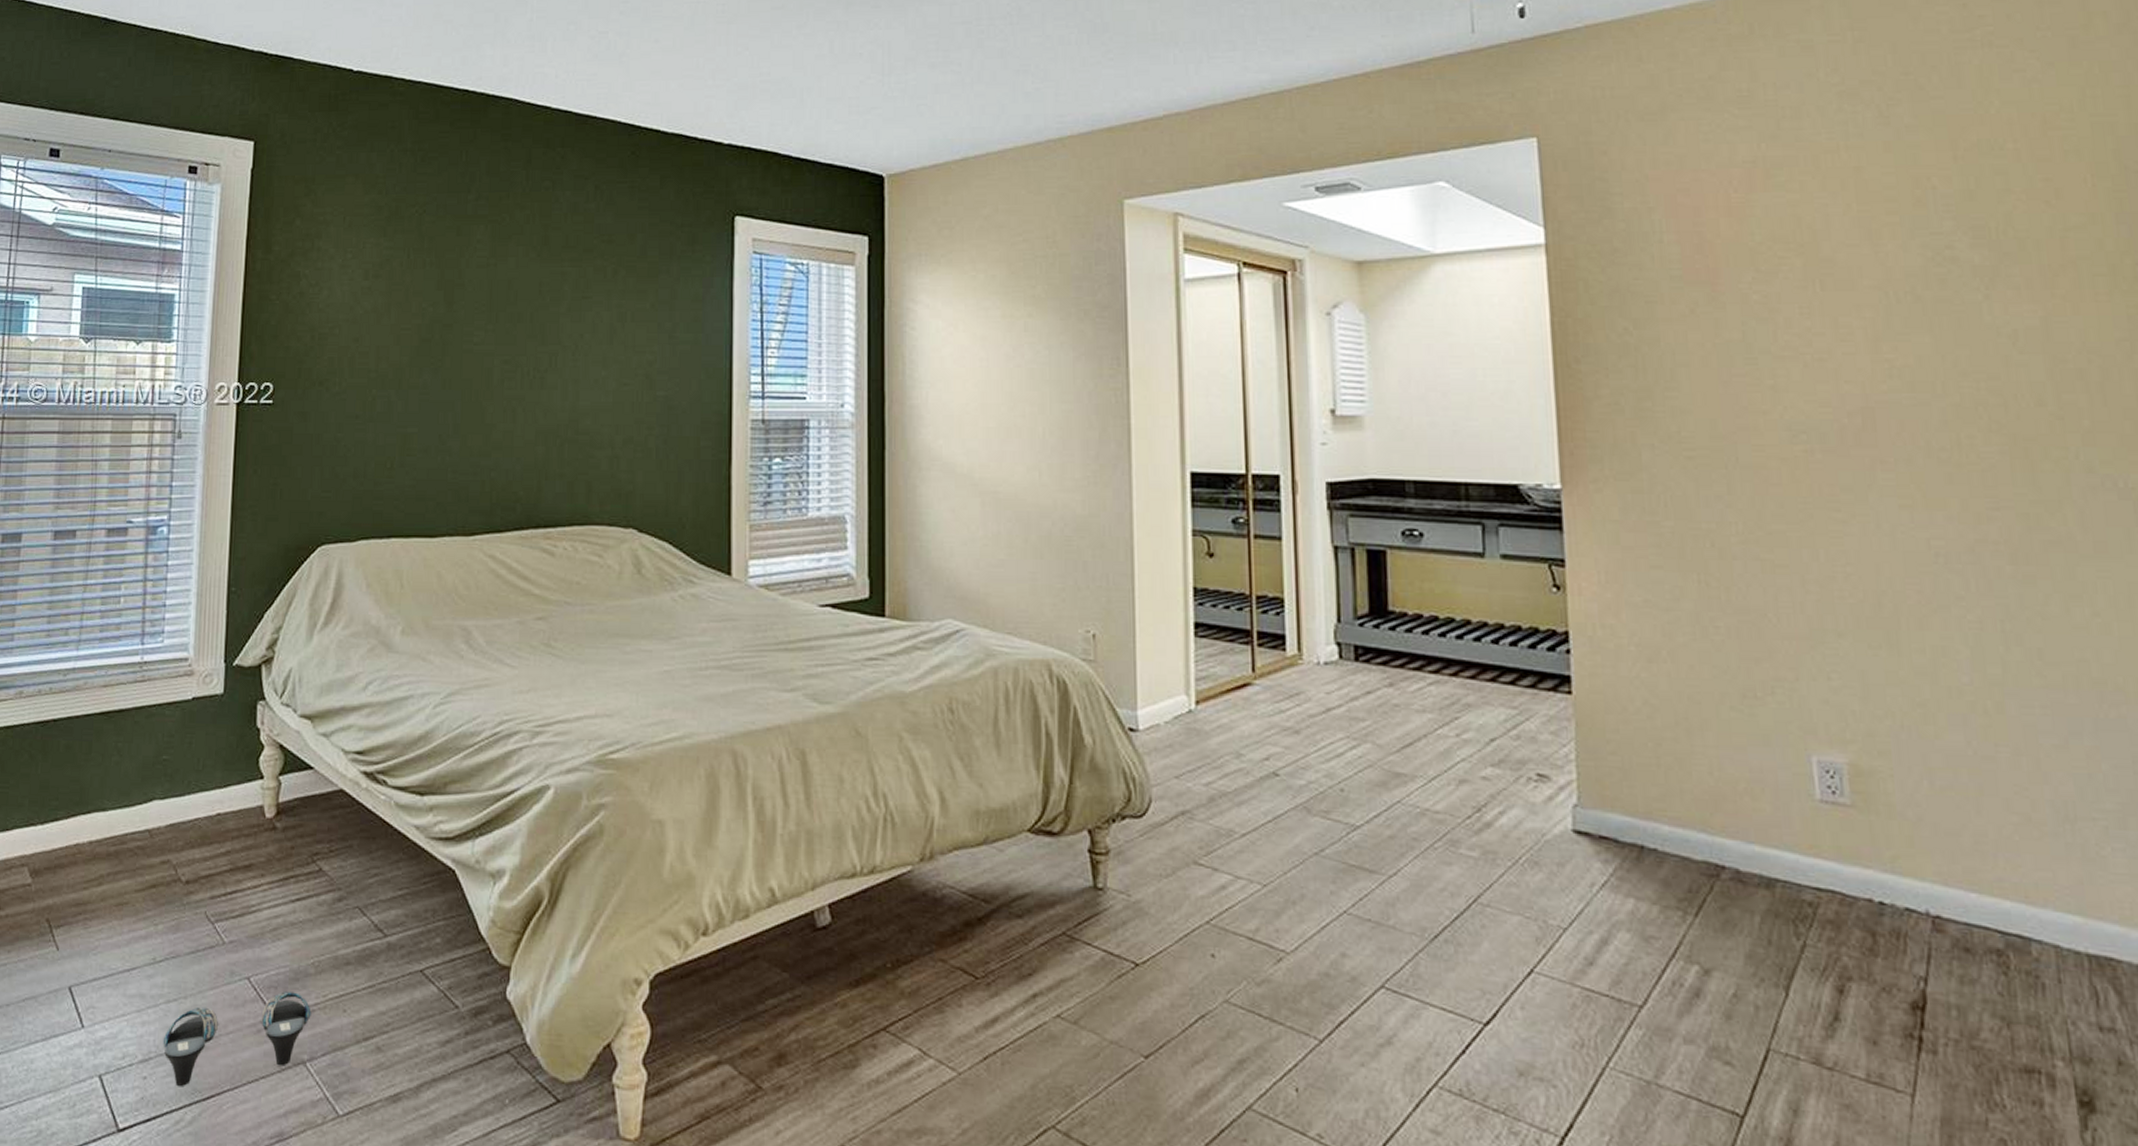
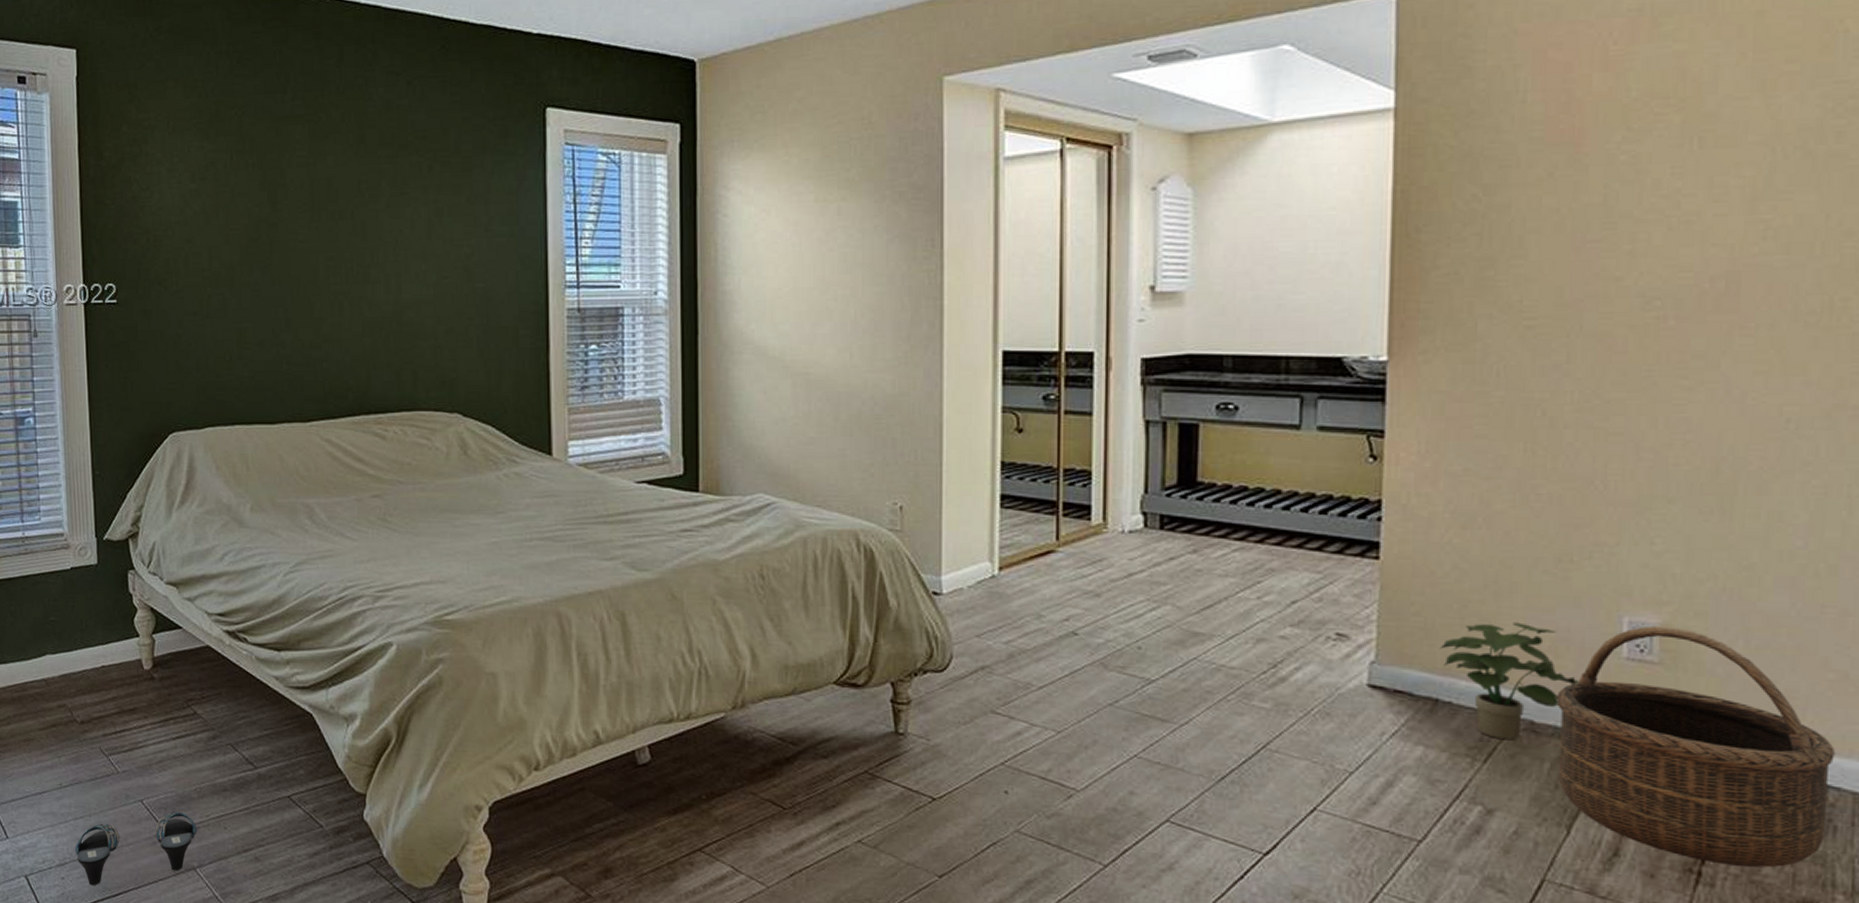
potted plant: none [1639,762,1779,891] -> present [1439,622,1580,741]
basket: none [1758,765,2035,1031] -> present [1556,625,1835,868]

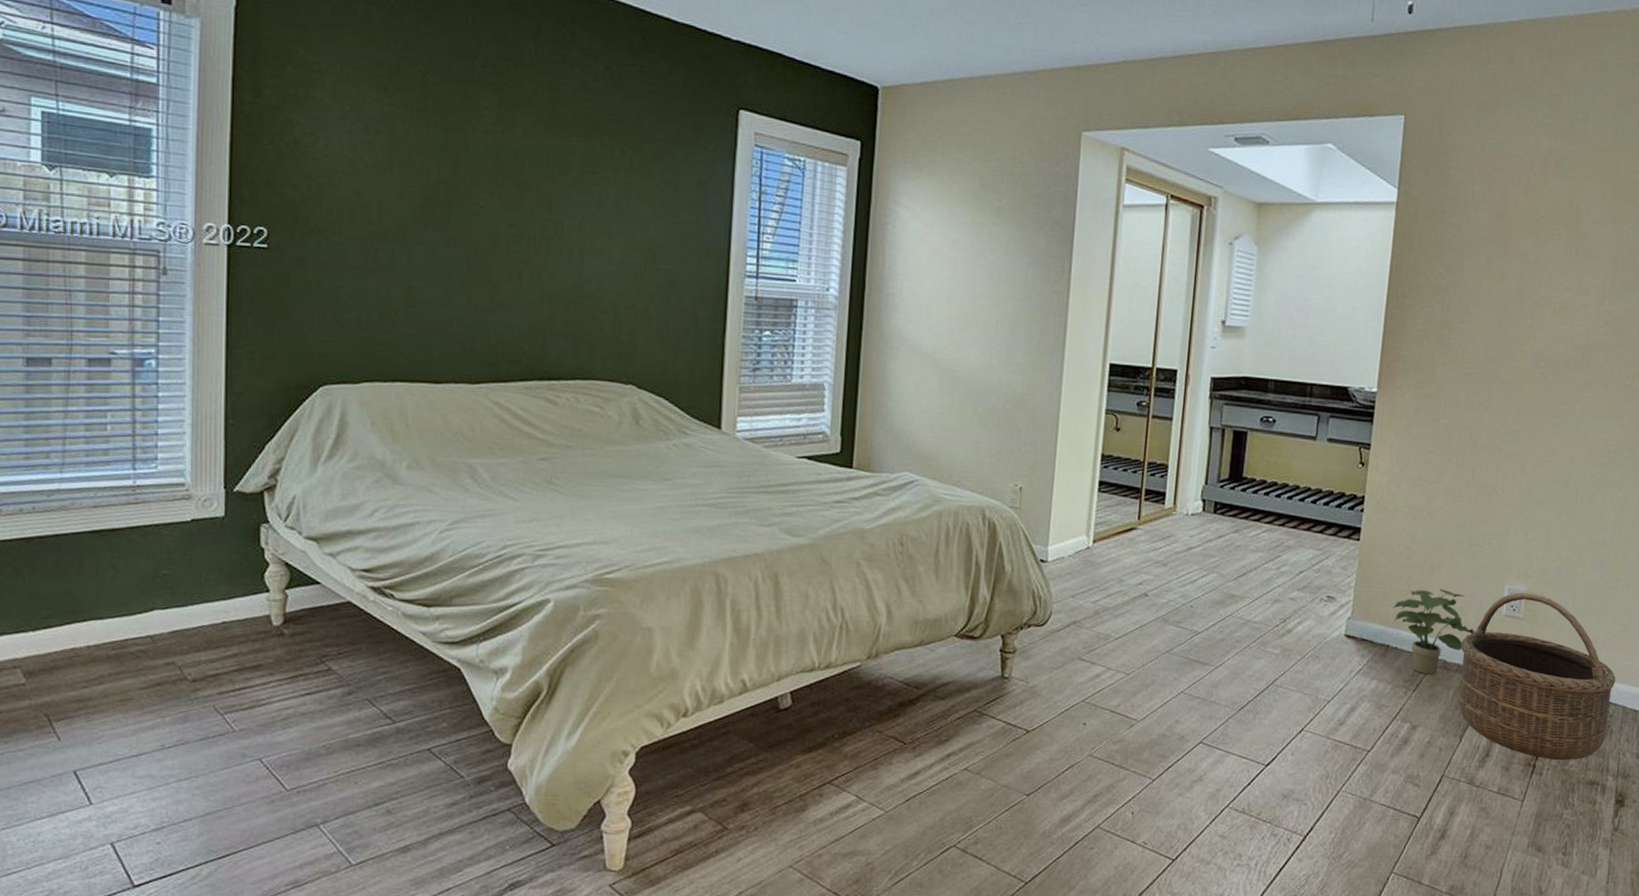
slippers: present [75,812,197,886] -> none [175,769,324,849]

